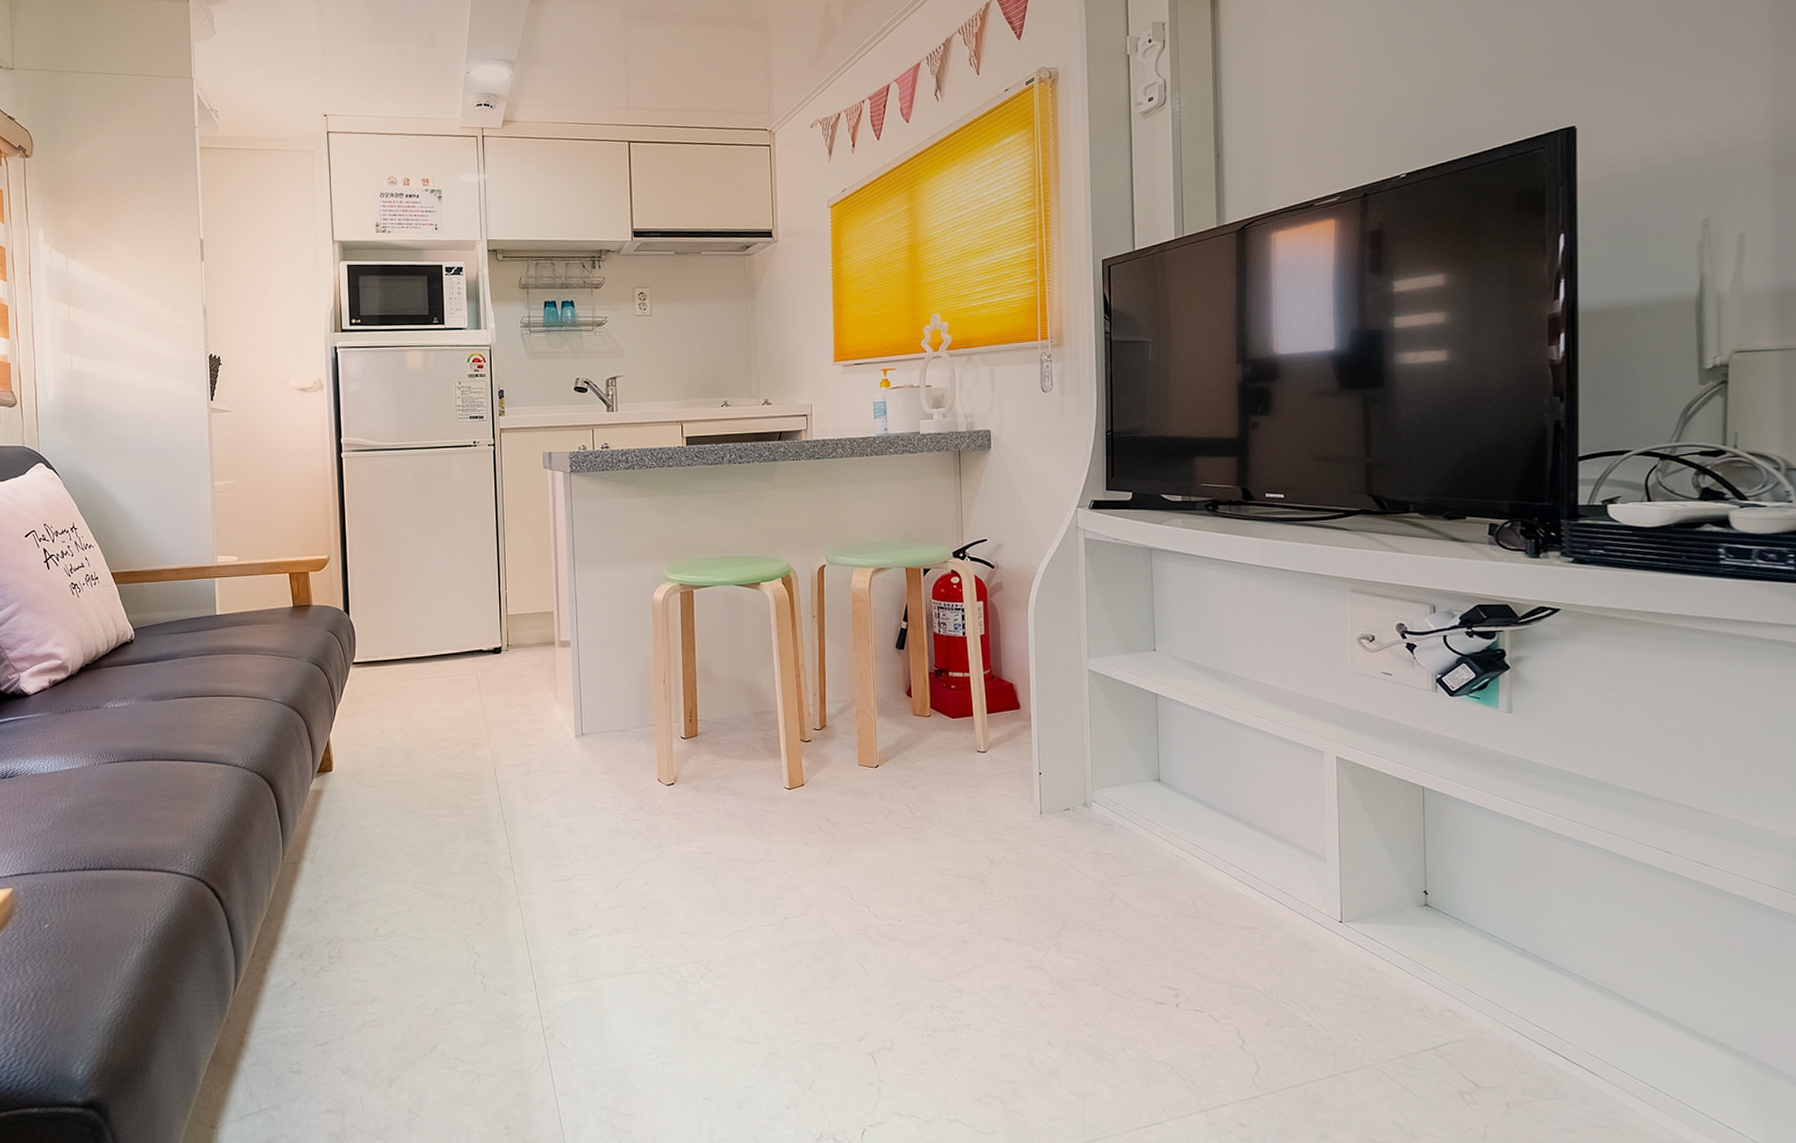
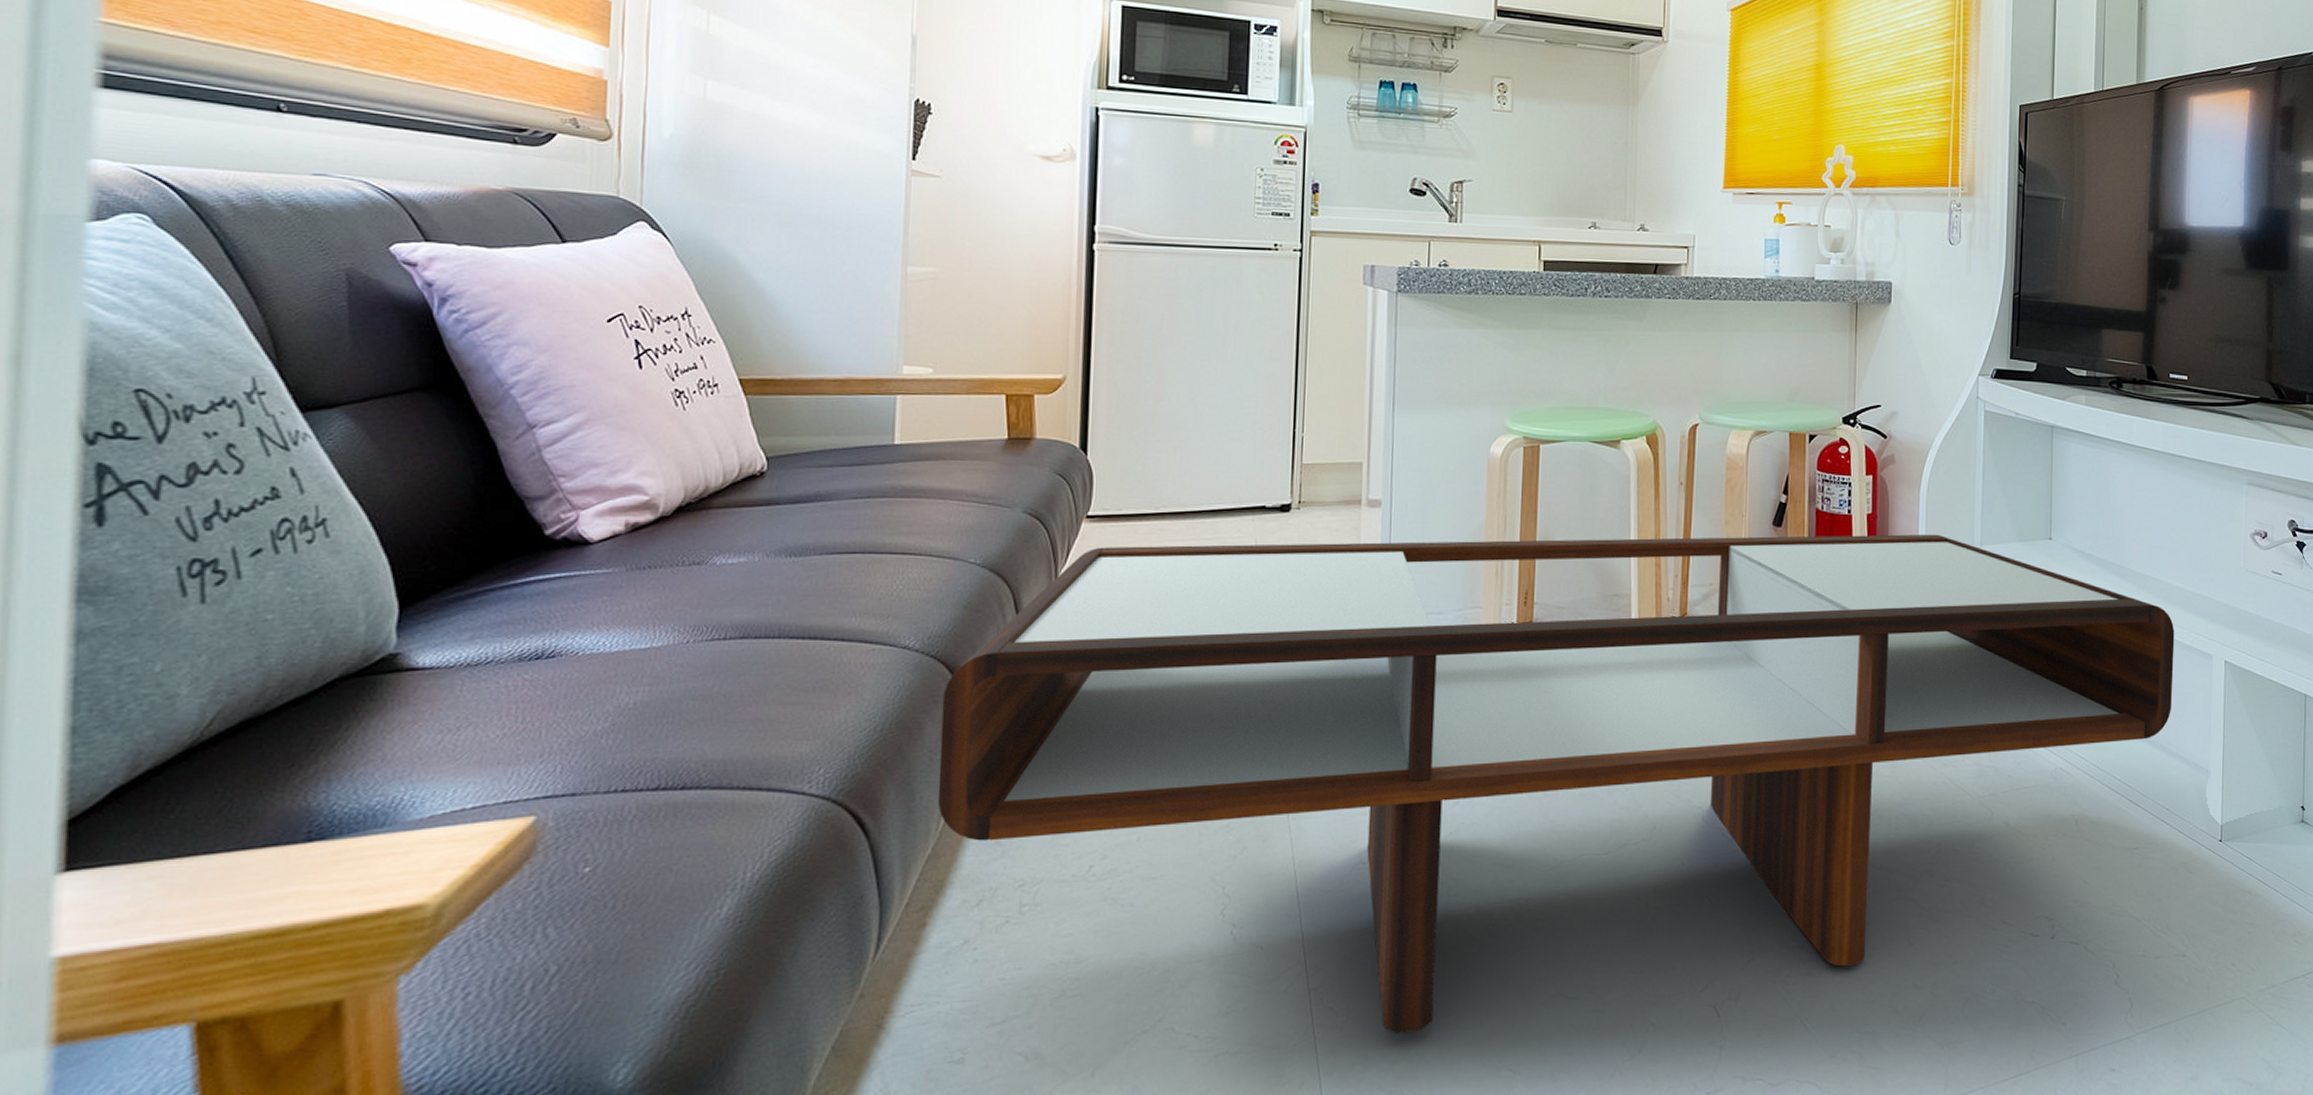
coffee table: none [264,650,1285,1065] -> present [937,534,2175,1034]

